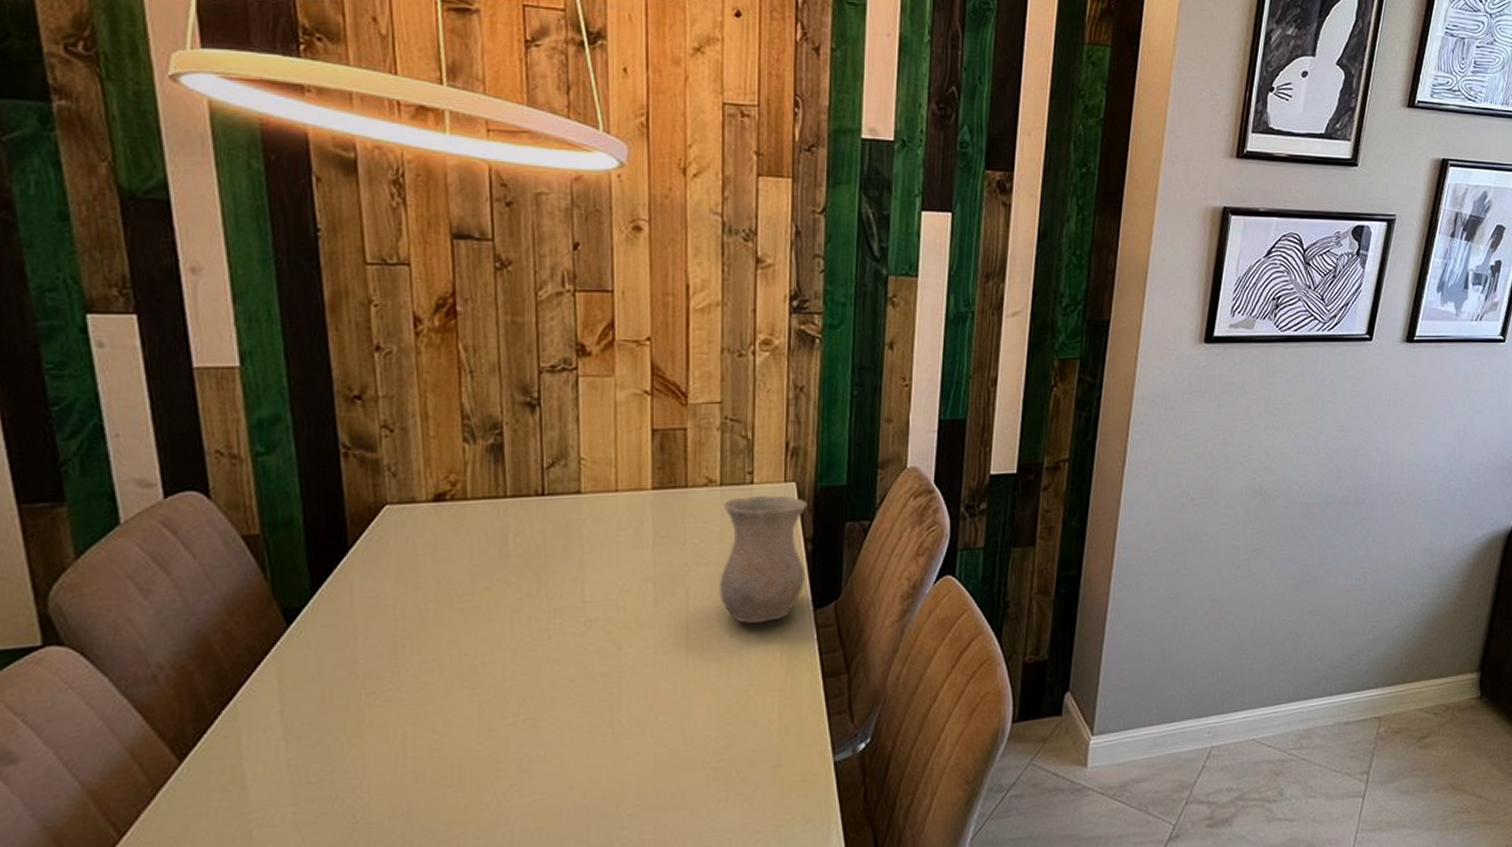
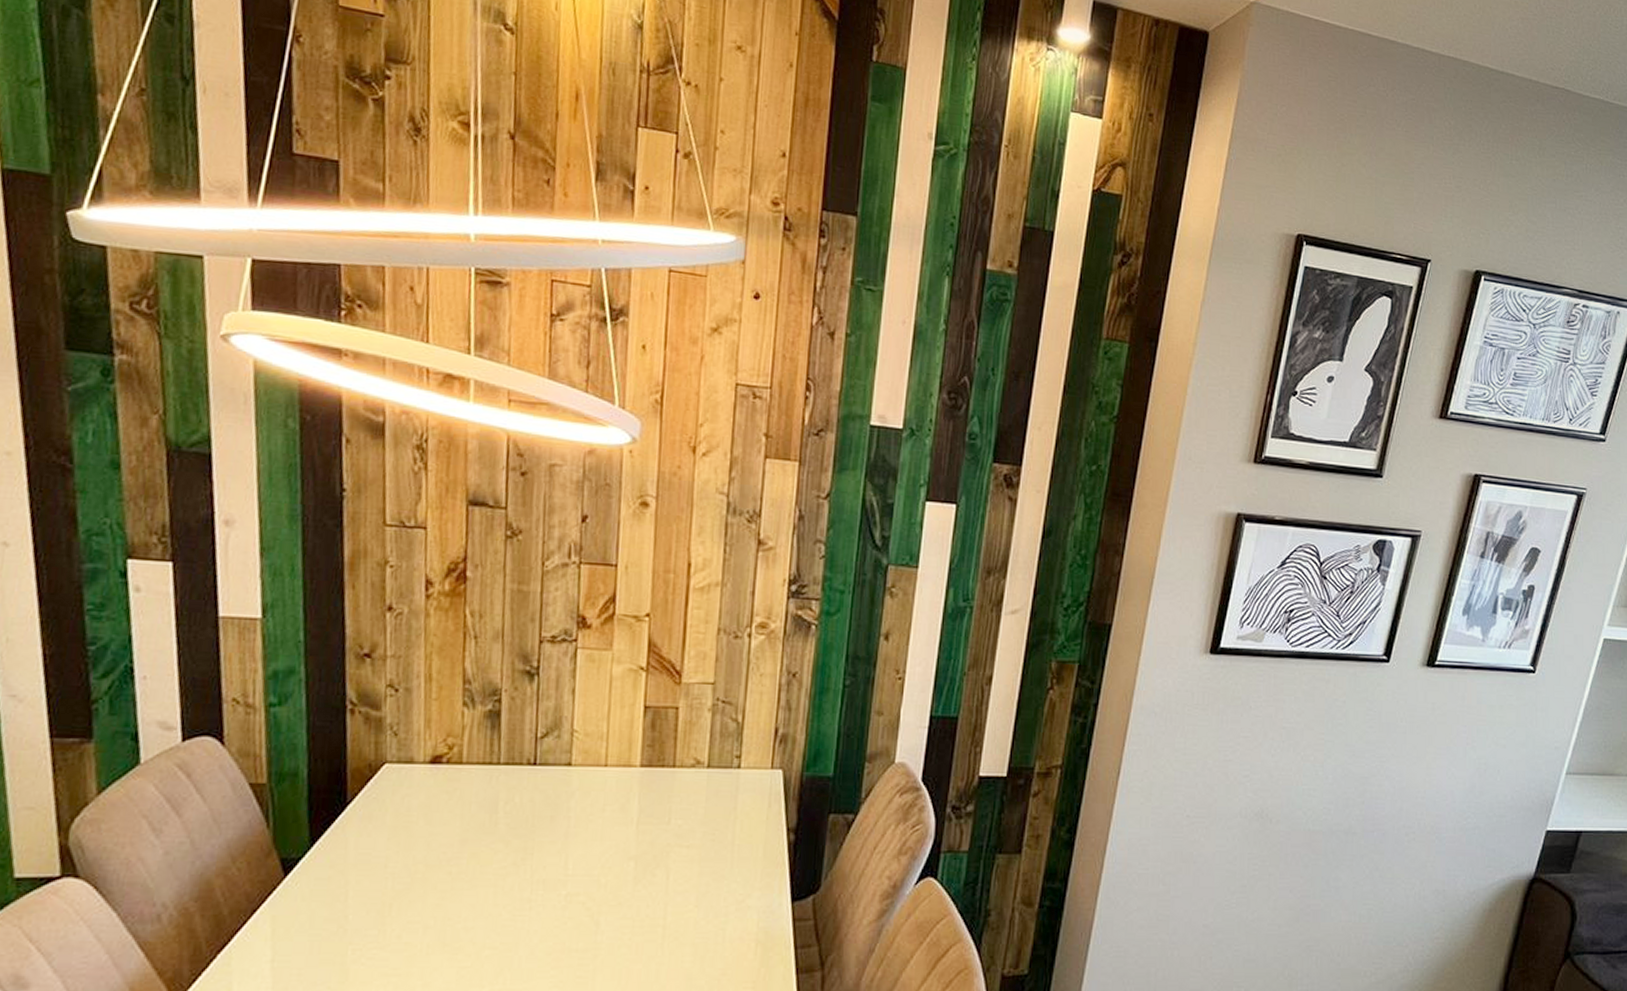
vase: present [720,496,807,623] -> none [699,781,792,910]

